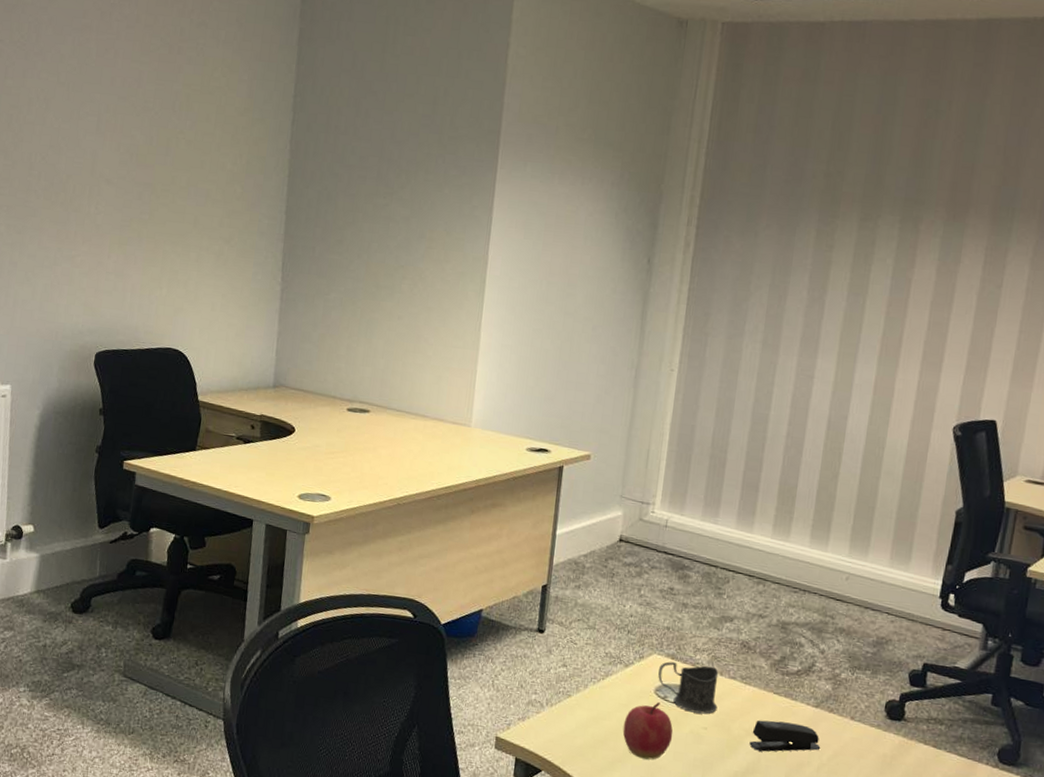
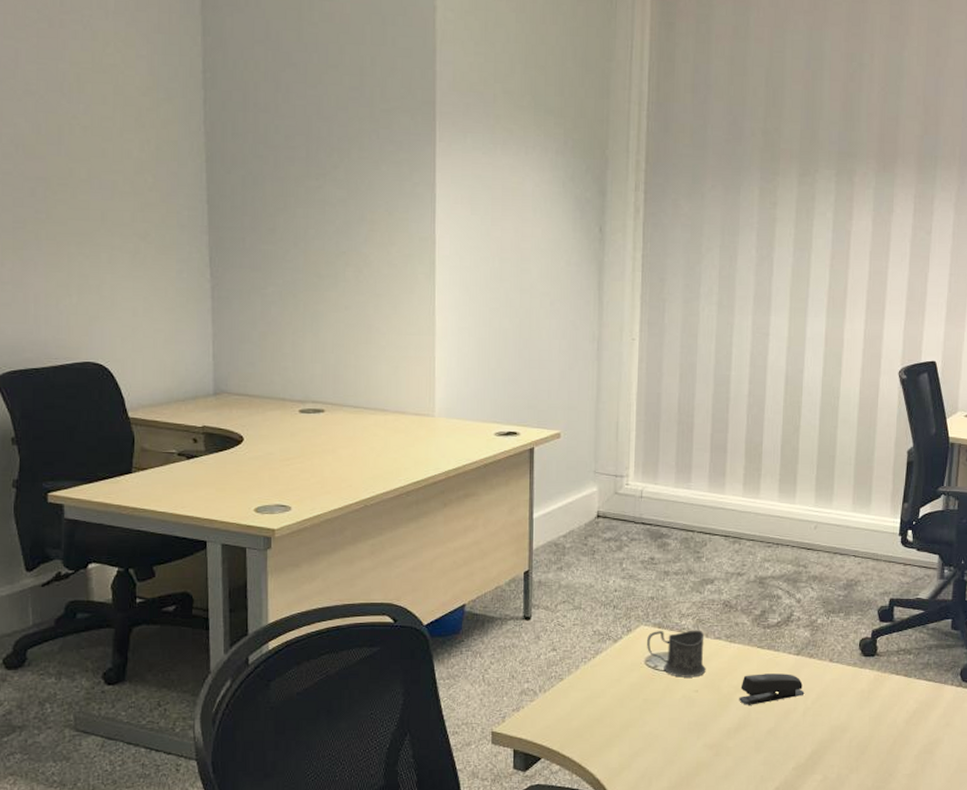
apple: present [623,701,673,760] -> none [617,671,666,730]

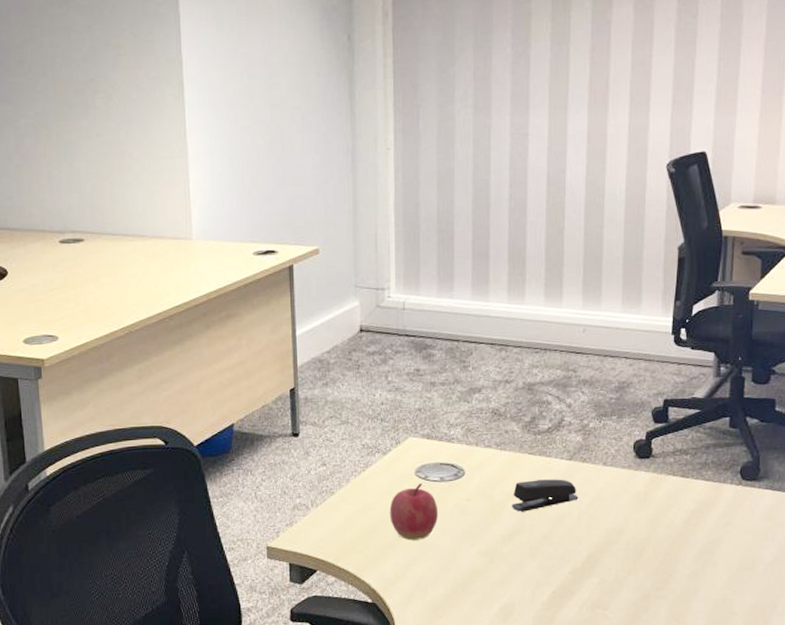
apple: none [617,671,666,730] -> present [389,482,439,540]
mug: present [647,630,706,677] -> none [416,439,477,487]

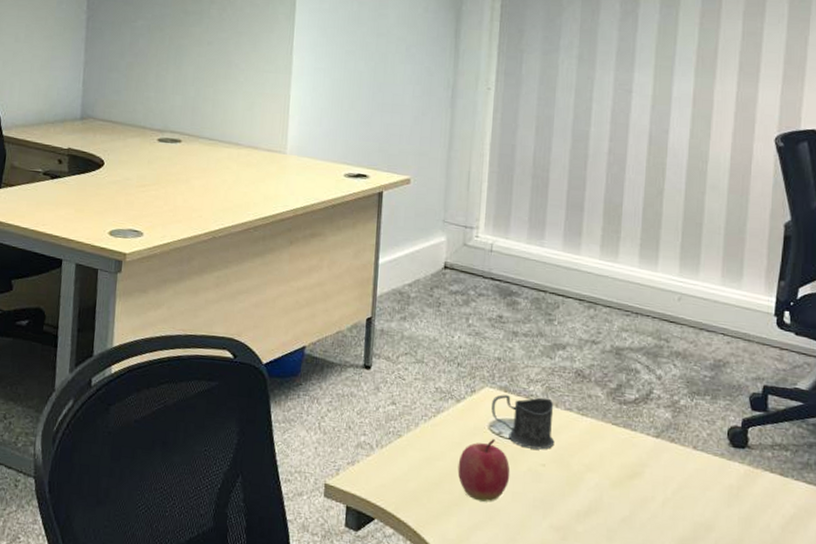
mug: none [416,439,477,487] -> present [491,394,555,450]
stapler: present [512,479,579,512] -> none [590,453,664,488]

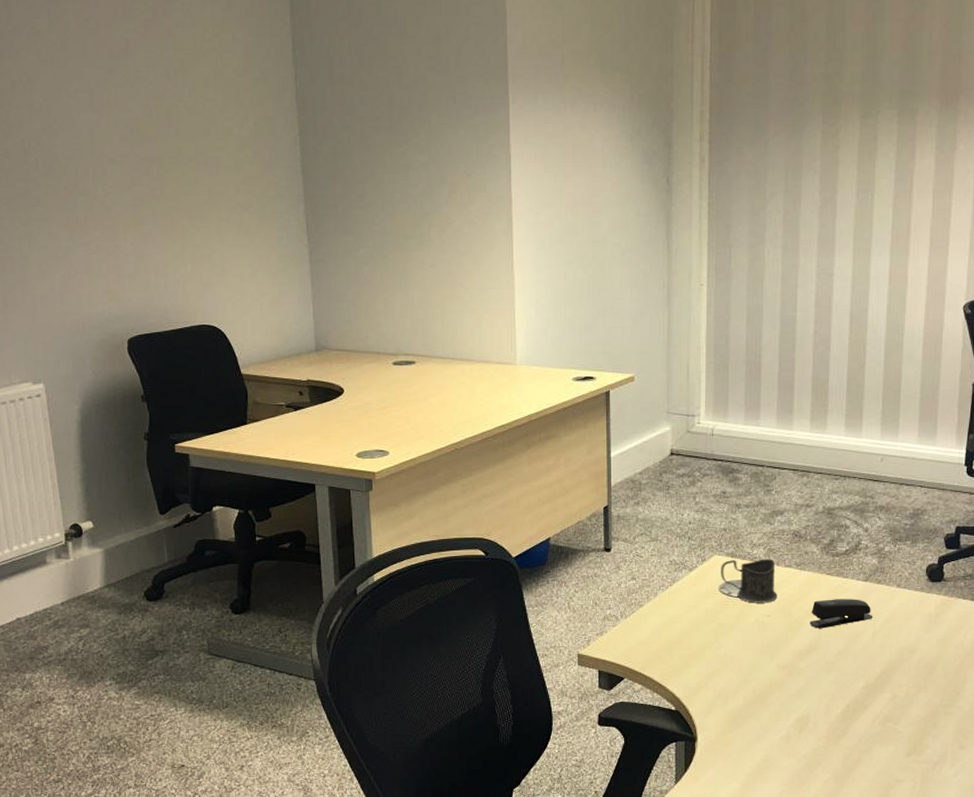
apple: present [457,438,510,502] -> none [694,598,740,652]
stapler: none [590,453,664,488] -> present [810,599,873,629]

